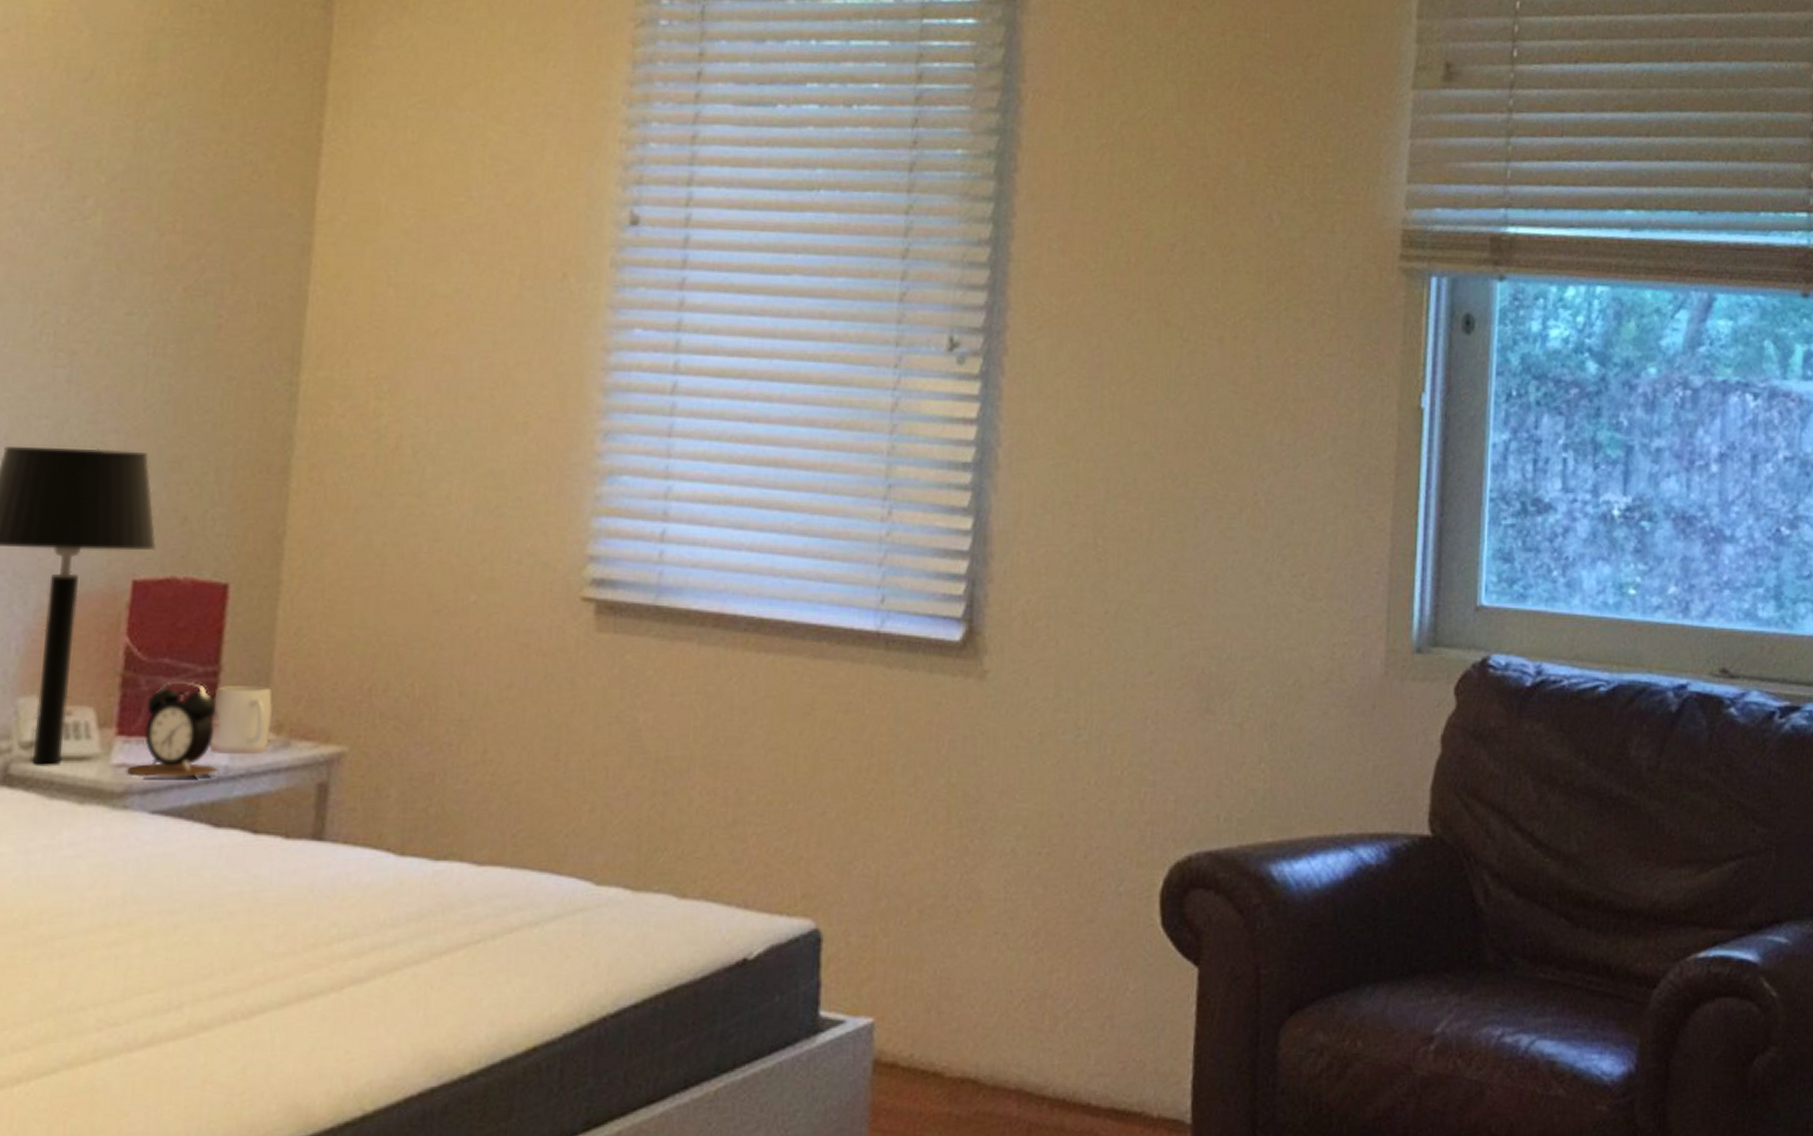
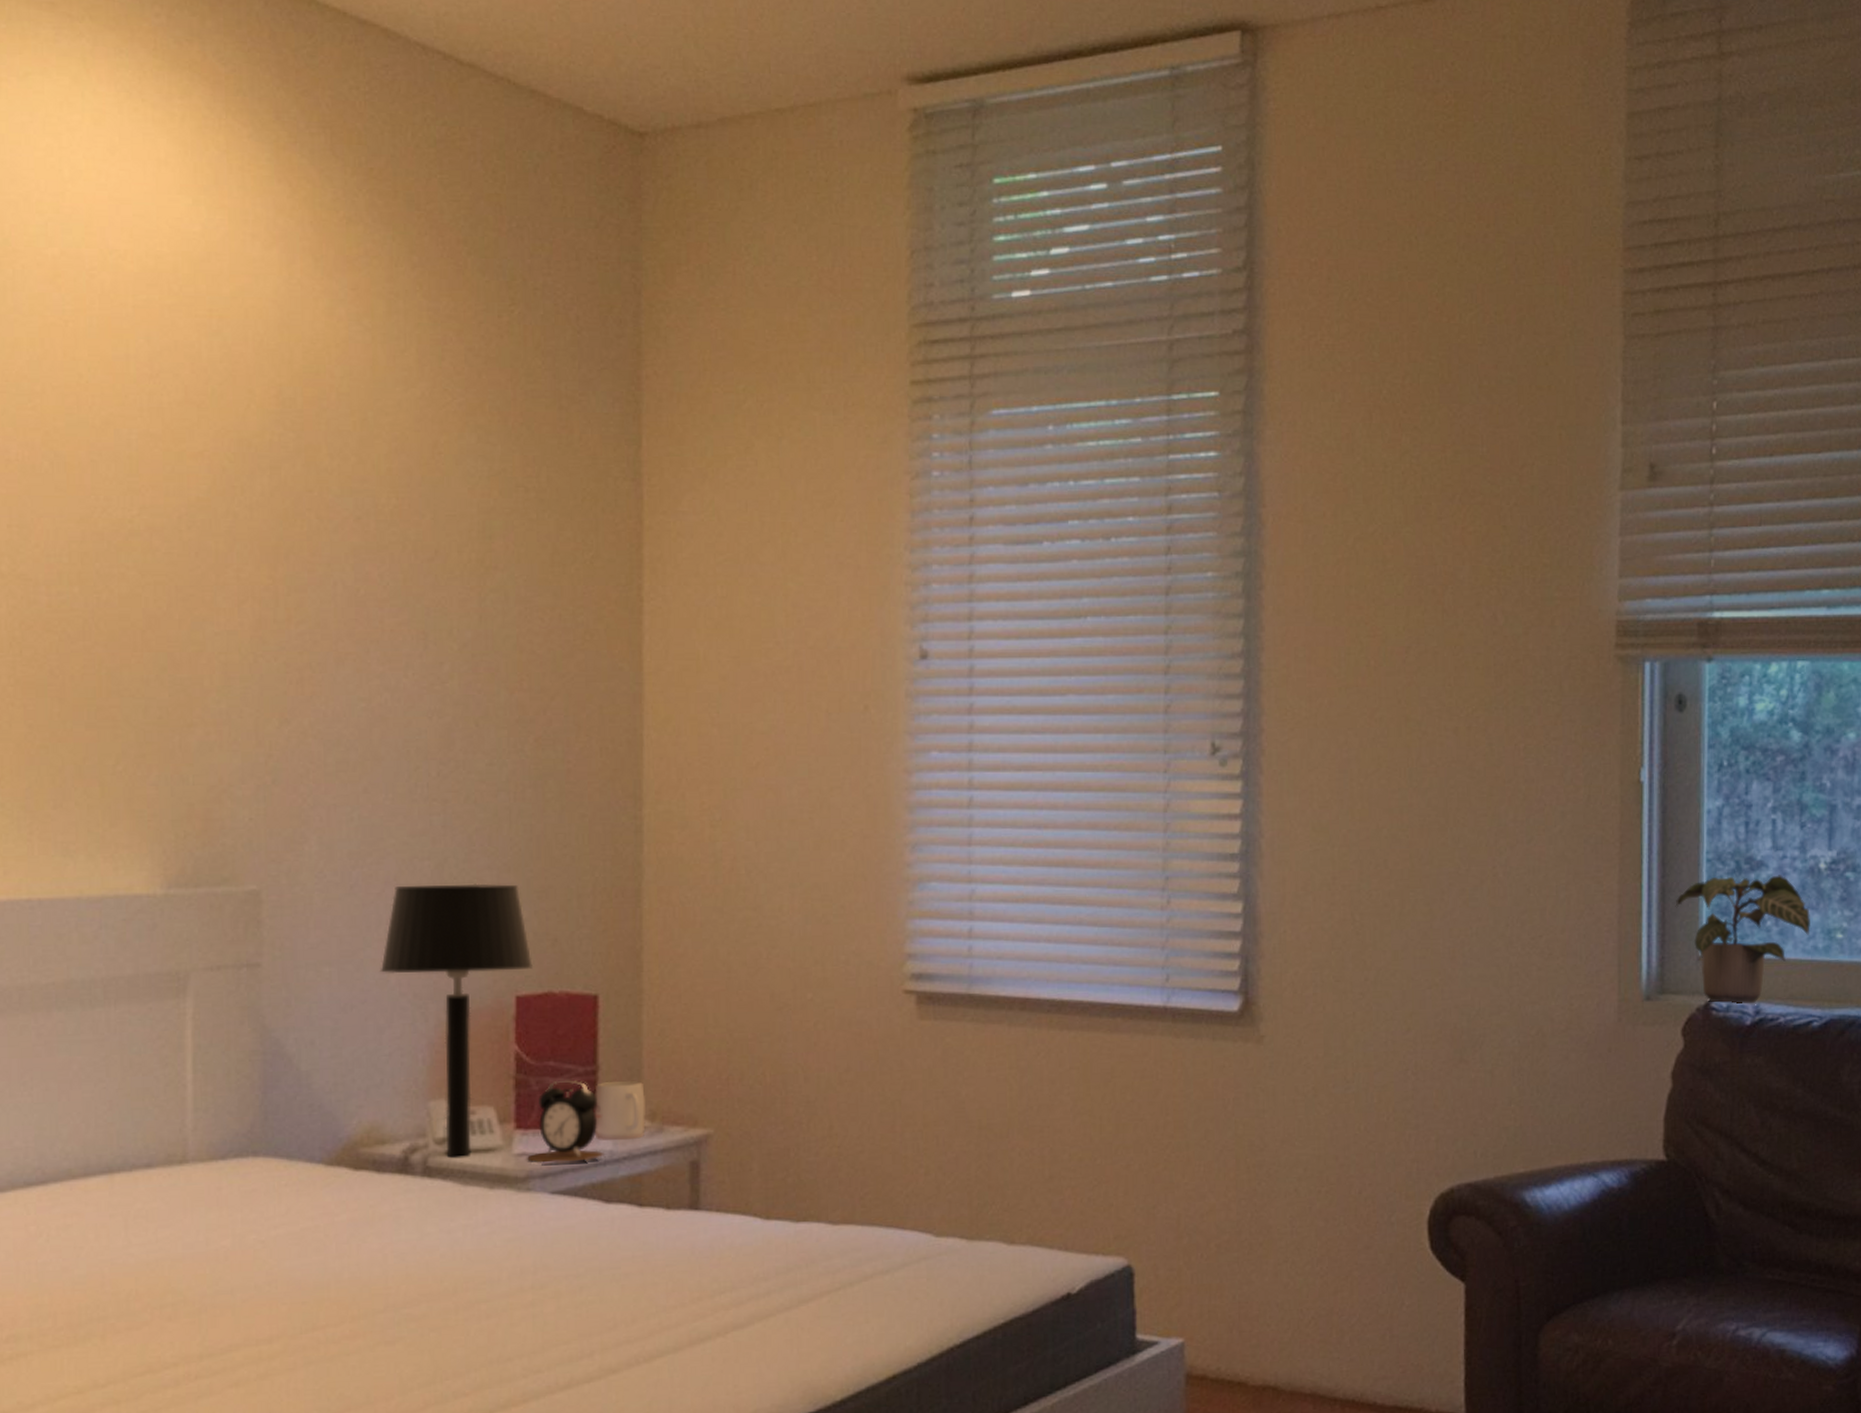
potted plant: none [1453,519,1601,663] -> present [1675,875,1810,1004]

